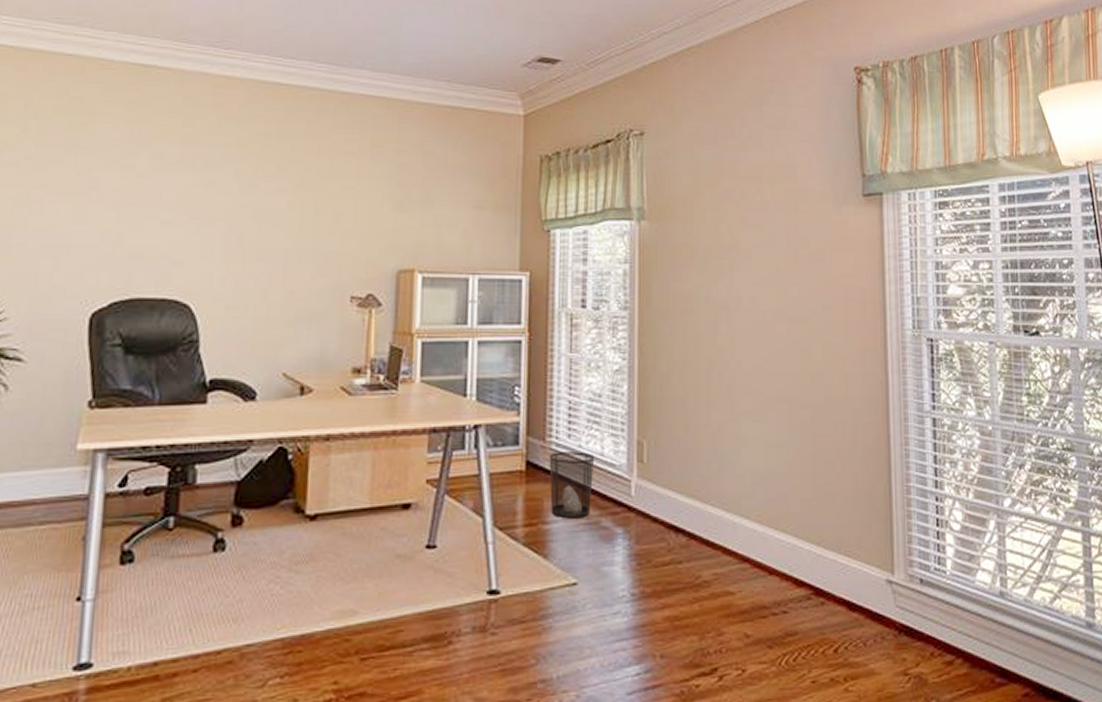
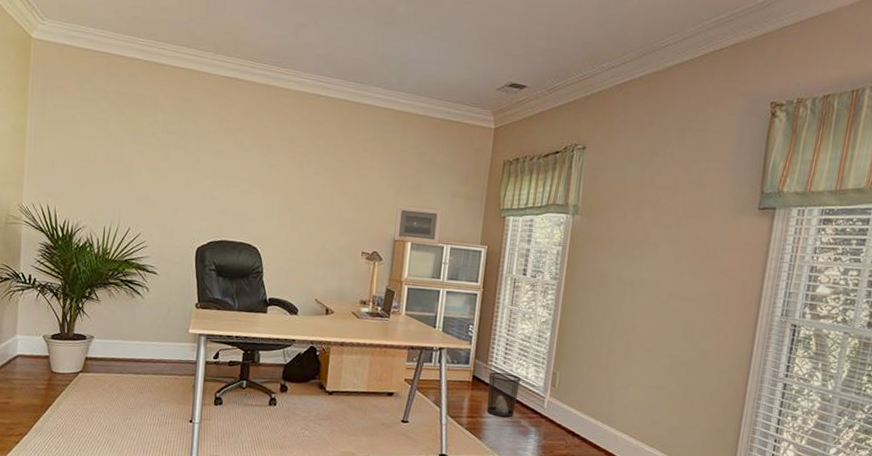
picture frame: none [396,226,463,278] -> present [393,205,442,246]

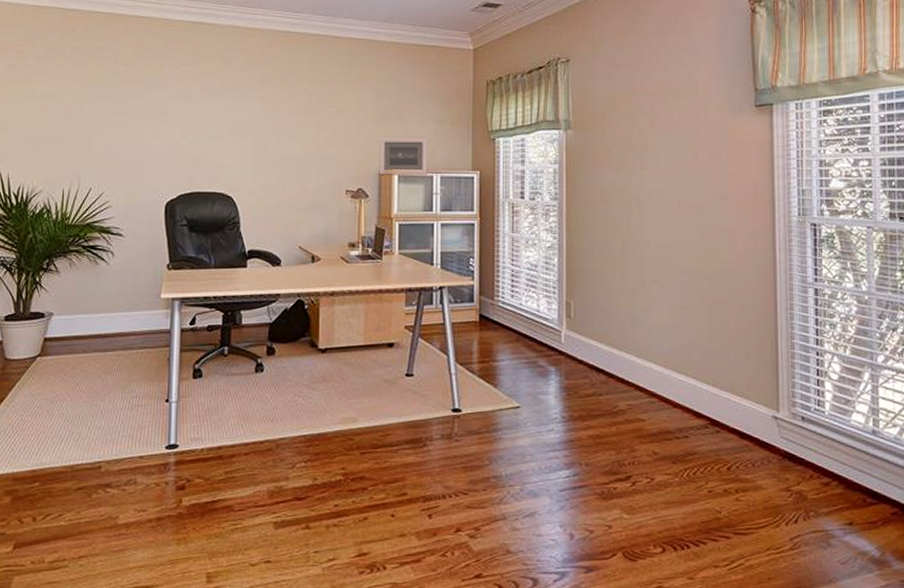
waste bin: present [487,372,521,418] -> none [497,308,533,359]

